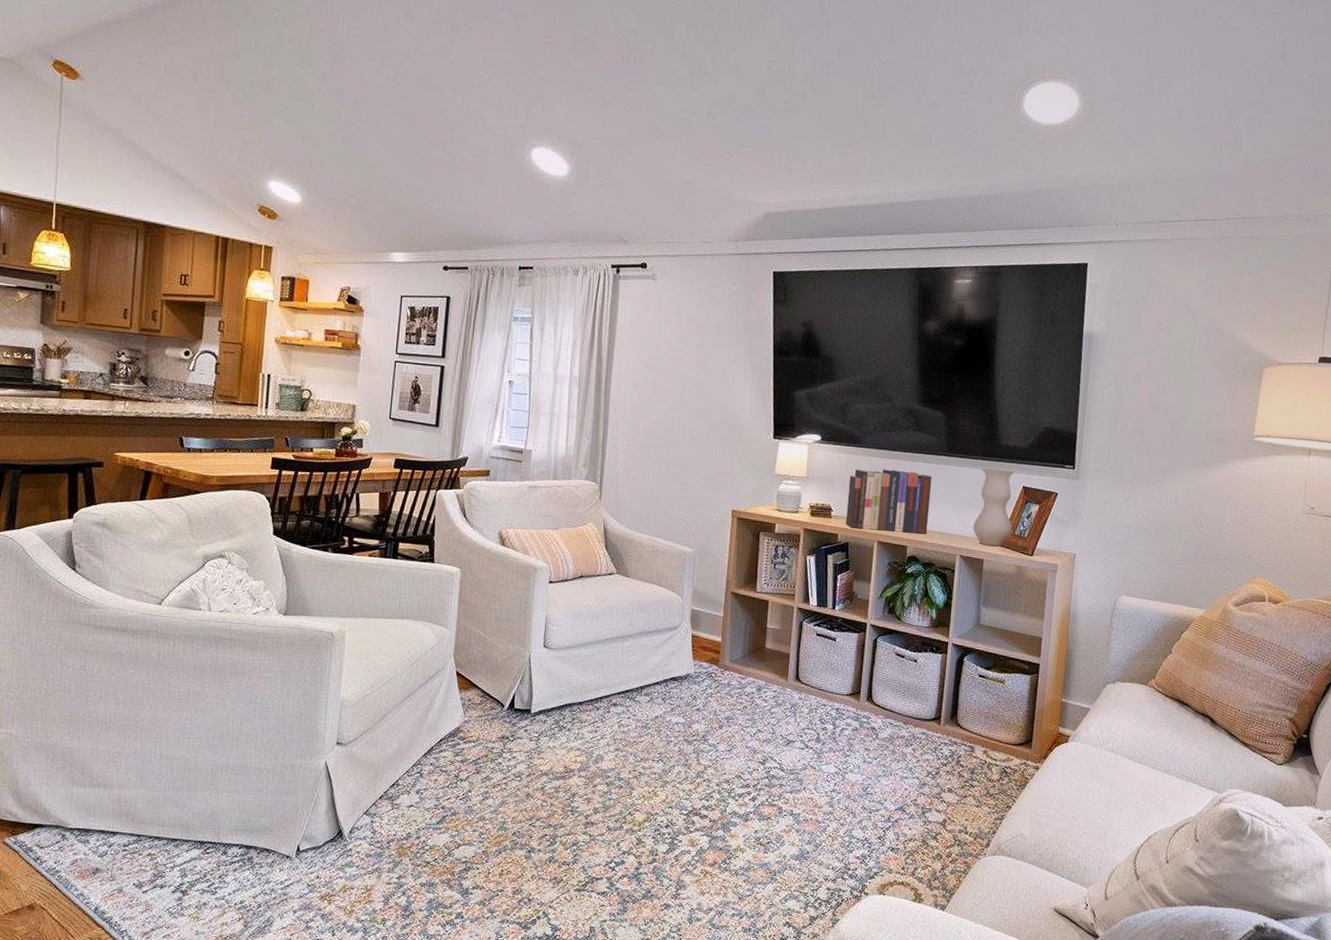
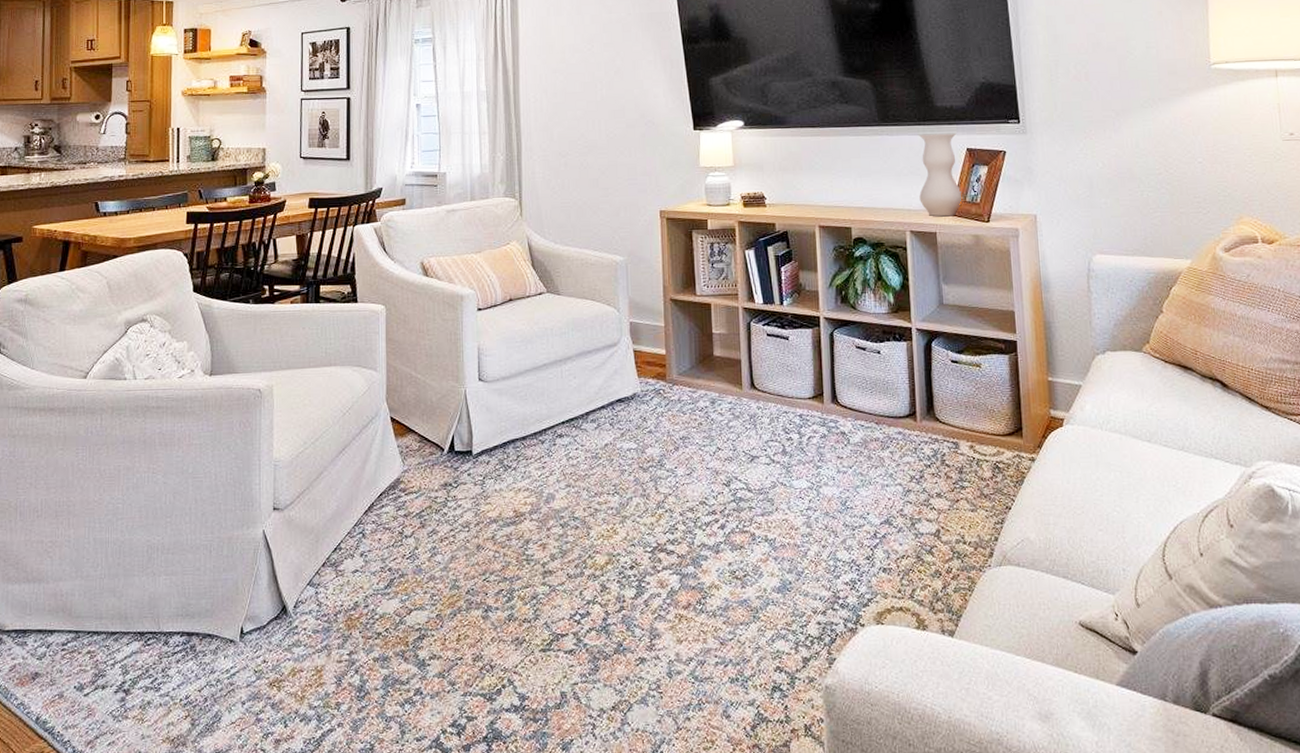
books: present [845,469,932,535] -> none [779,147,871,215]

